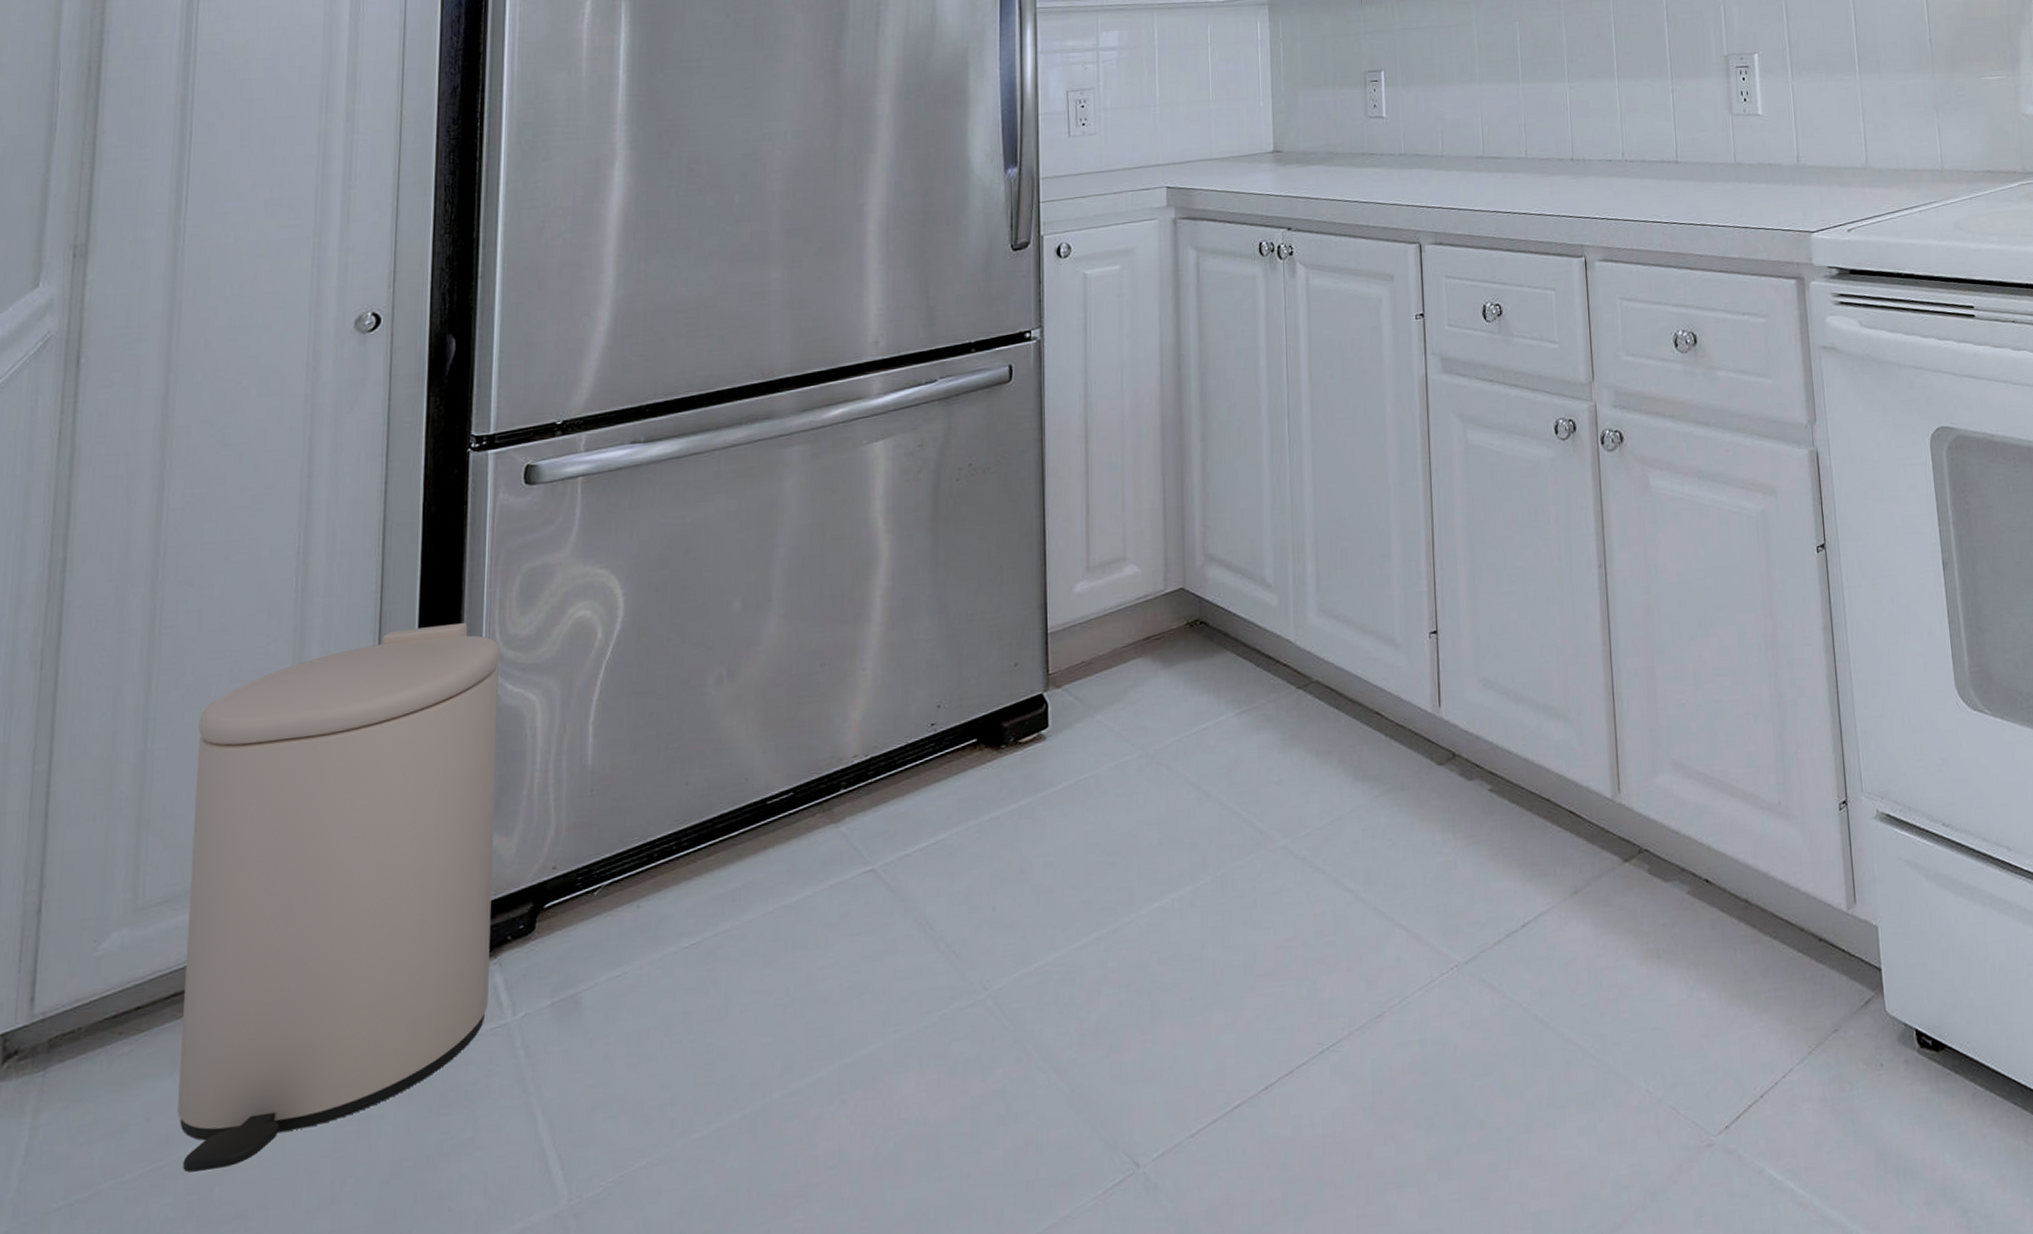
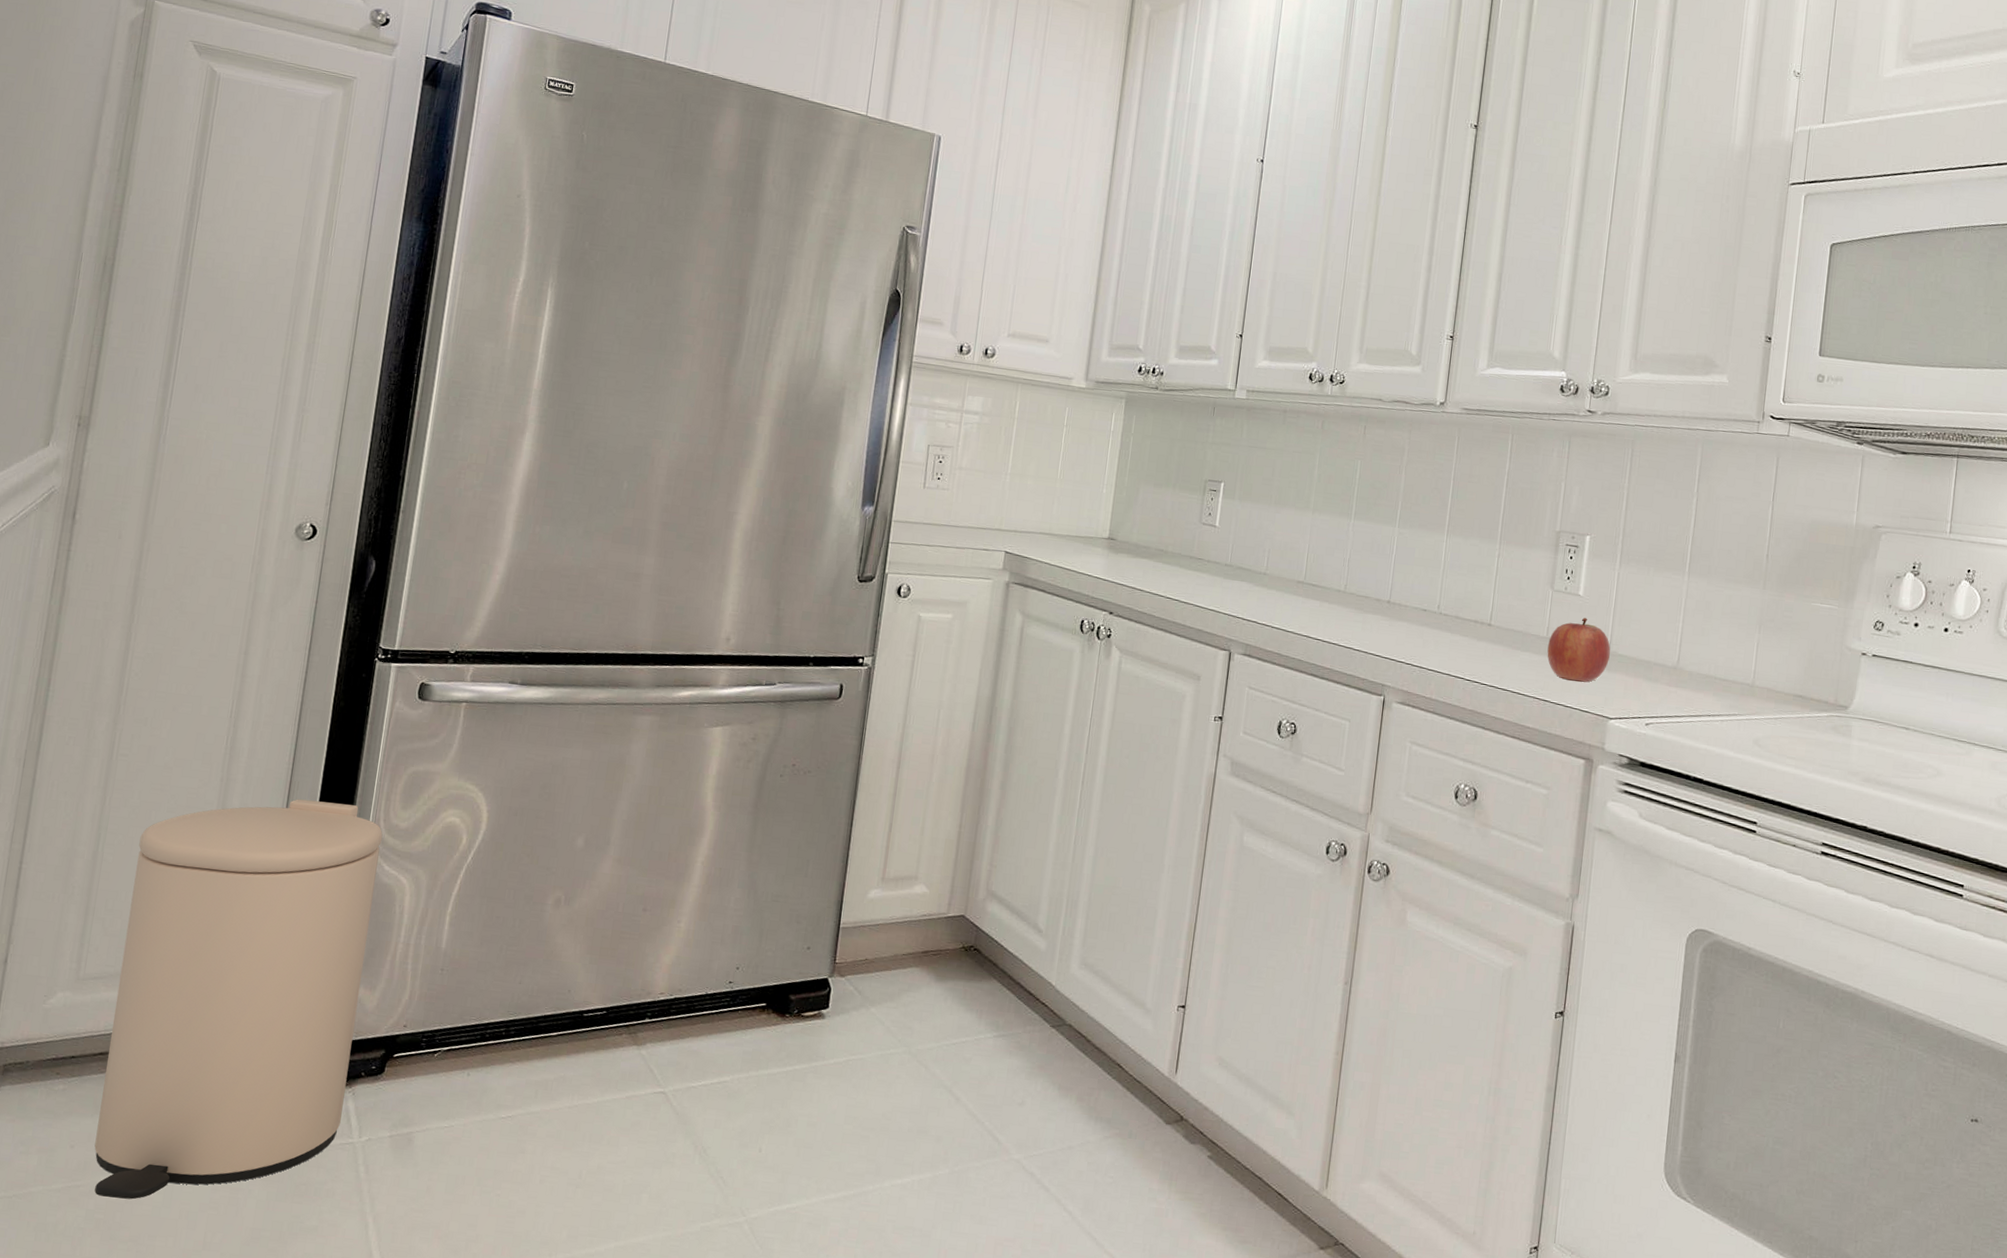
fruit: none [1737,136,1801,203] -> present [1547,618,1611,682]

